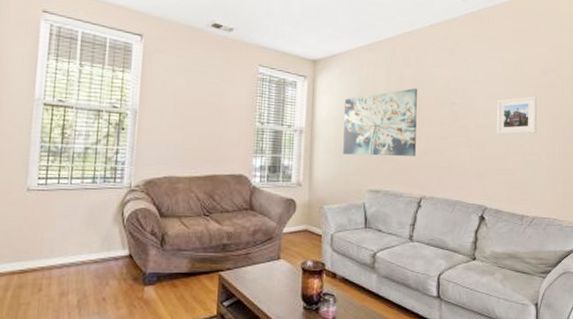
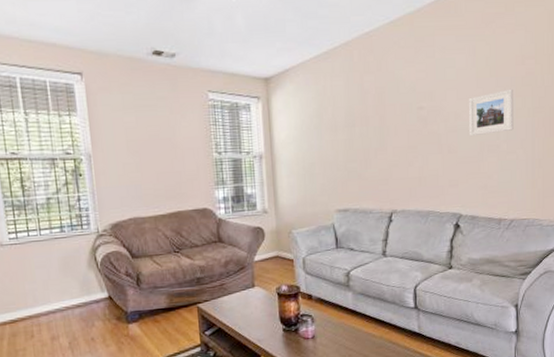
wall art: present [343,88,417,157] -> none [303,96,383,176]

